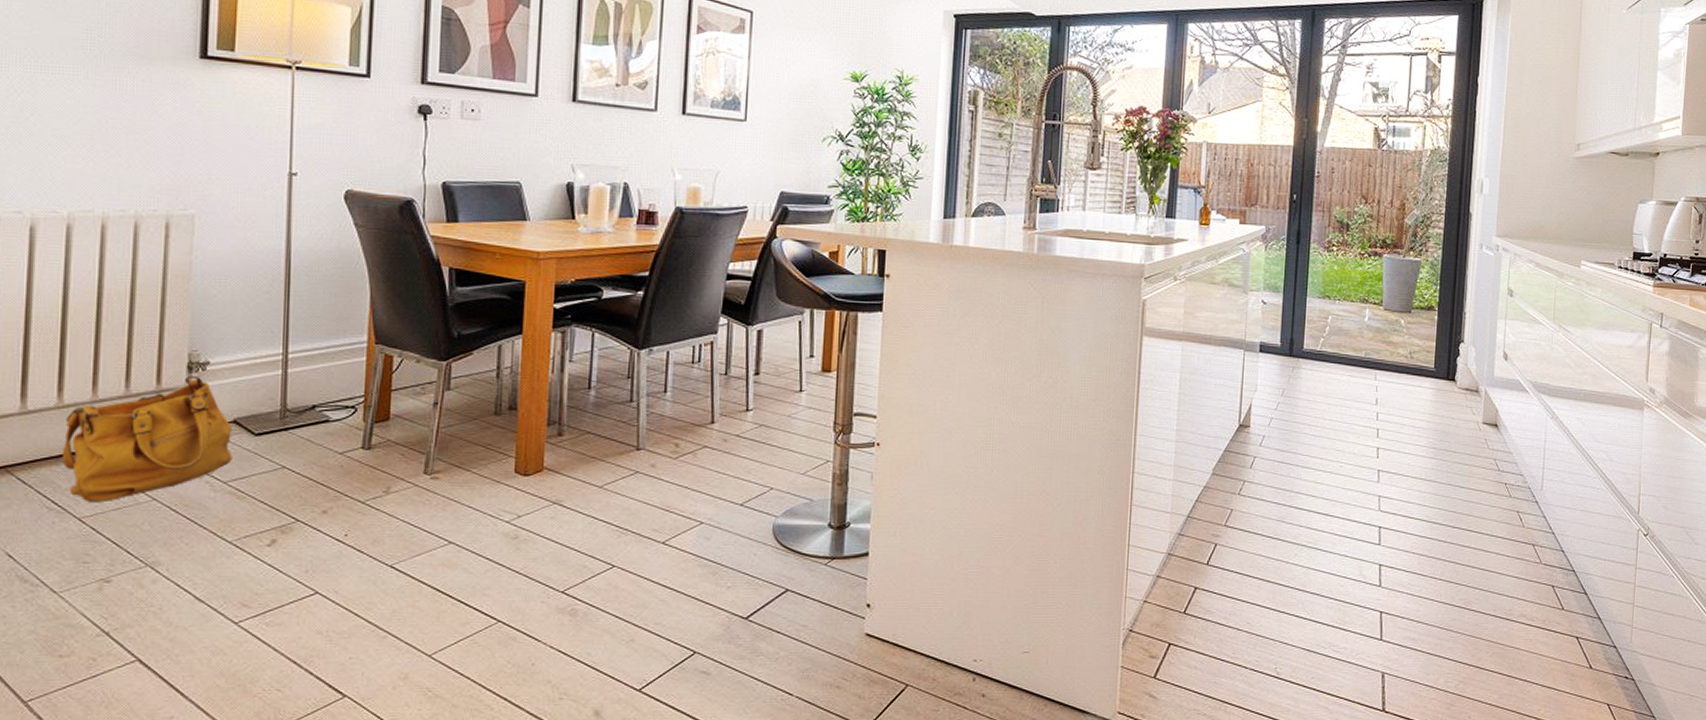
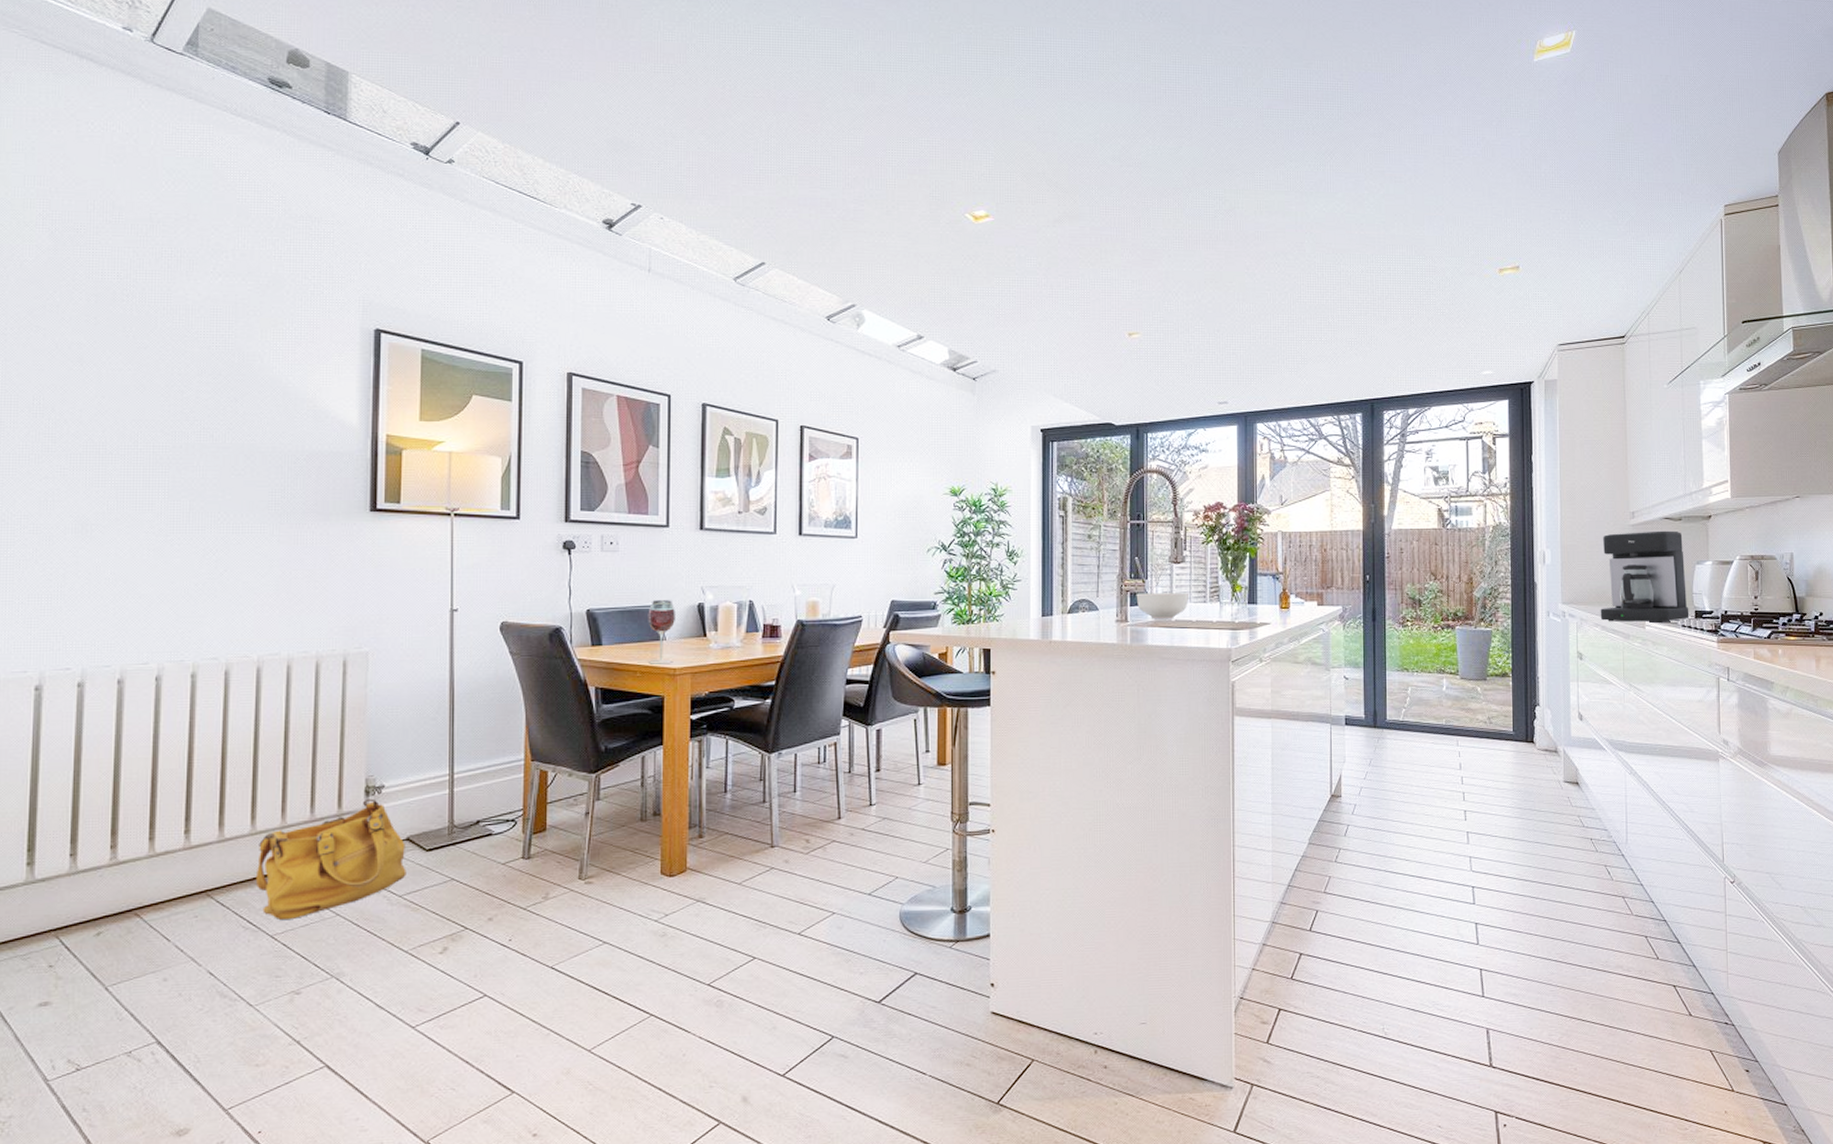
wineglass: none [510,176,543,247] -> present [648,600,677,665]
bowl: none [1046,199,1104,230] -> present [1136,593,1190,620]
coffee maker: none [1535,165,1628,262] -> present [1600,530,1689,623]

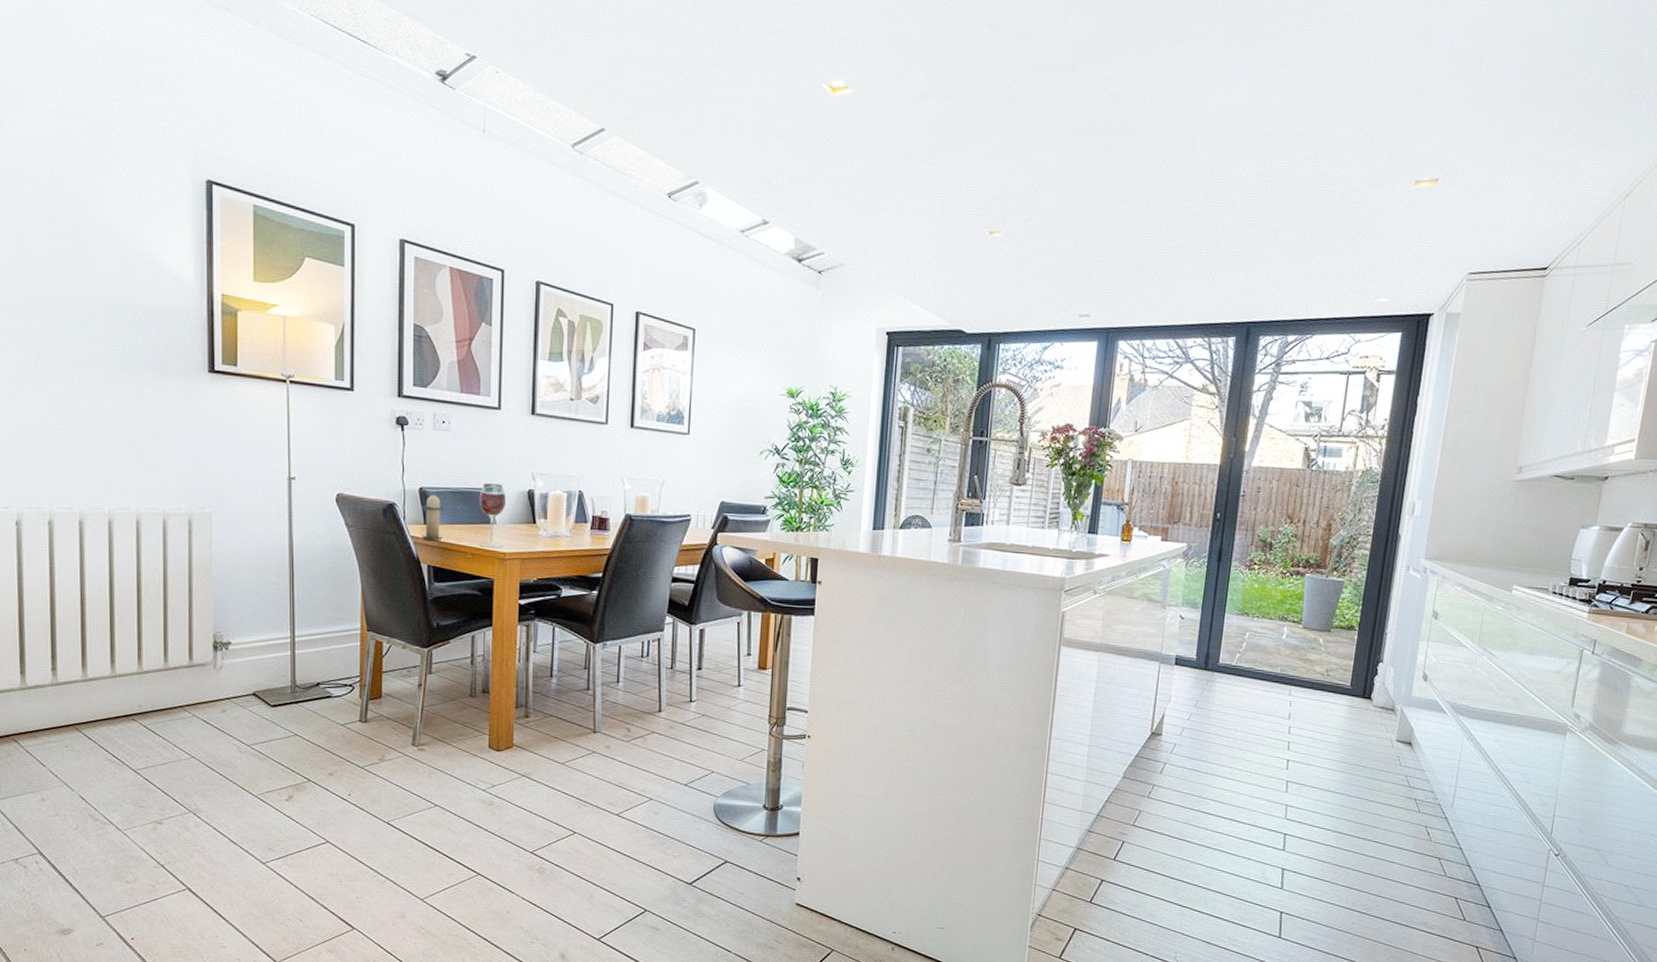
handbag: present [255,798,406,921] -> none [117,653,254,758]
candle: none [589,613,613,663] -> present [422,492,445,541]
bowl: present [1136,593,1190,620] -> none [971,513,1028,543]
coffee maker: present [1600,530,1689,623] -> none [1464,488,1572,587]

